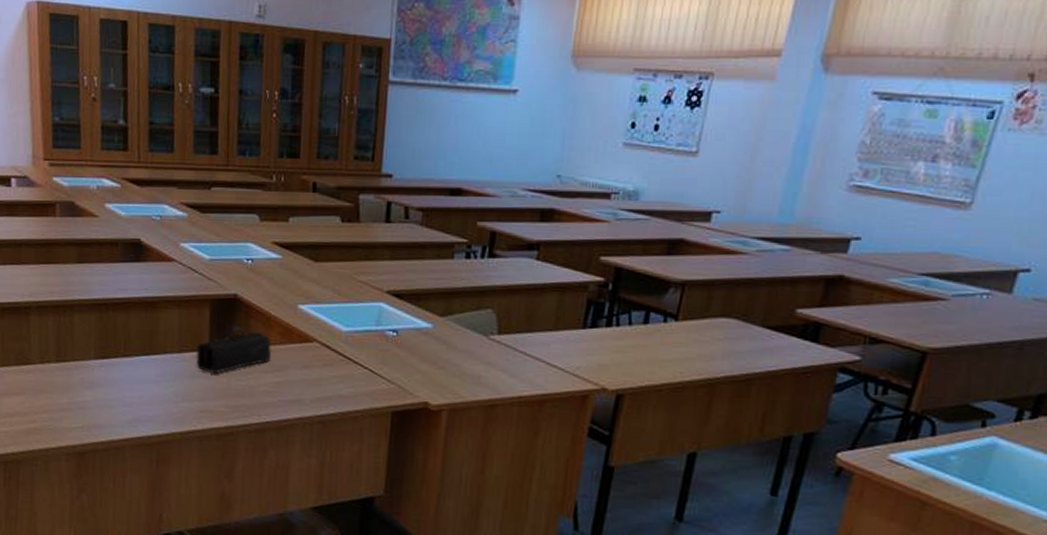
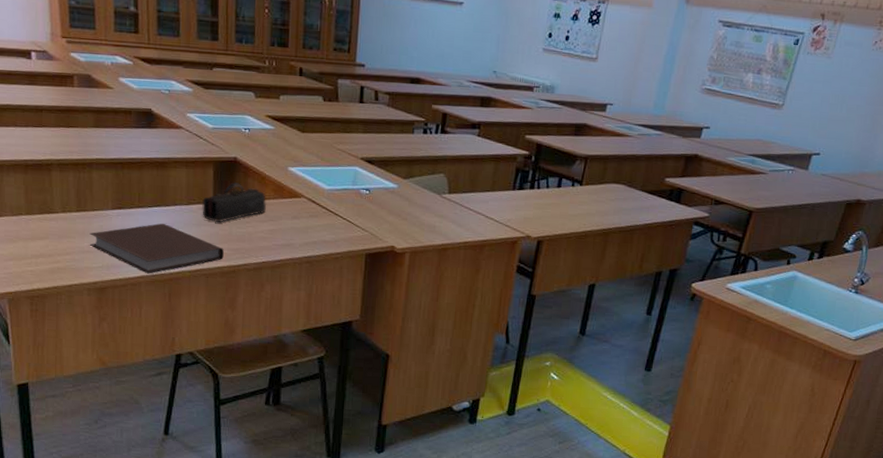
notebook: none [69,375,221,436] -> present [89,223,224,274]

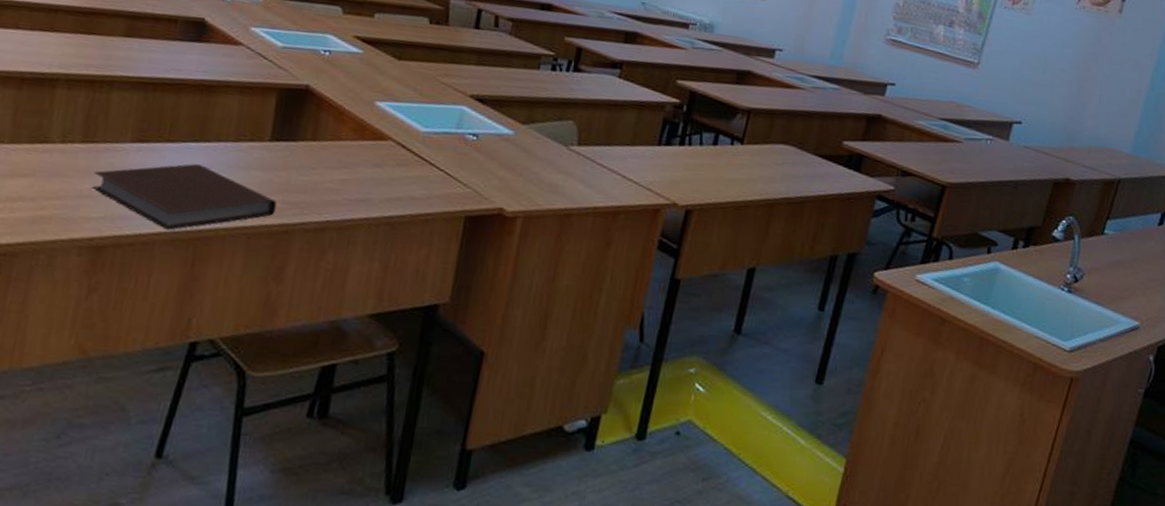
pencil case: present [202,182,267,223] -> none [253,116,342,167]

